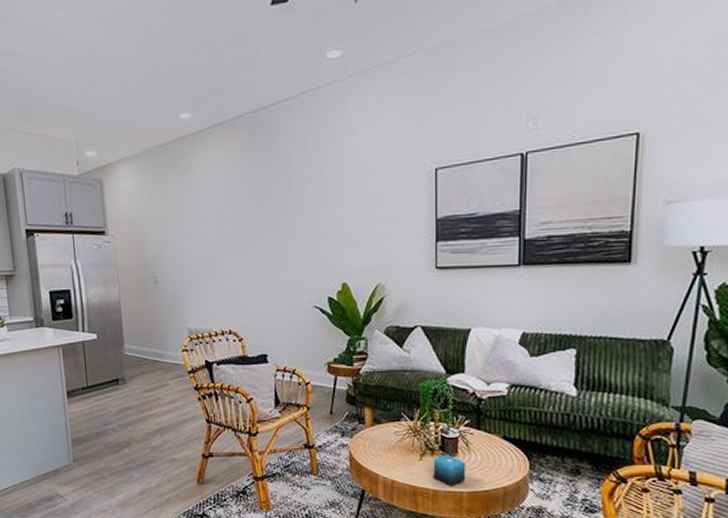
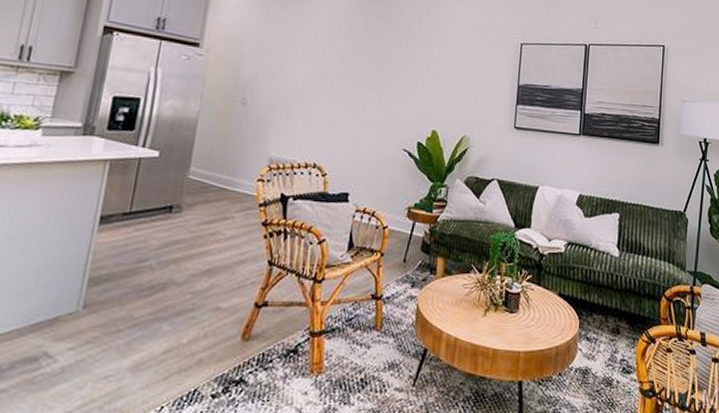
candle: present [433,454,466,487] -> none [494,310,525,346]

